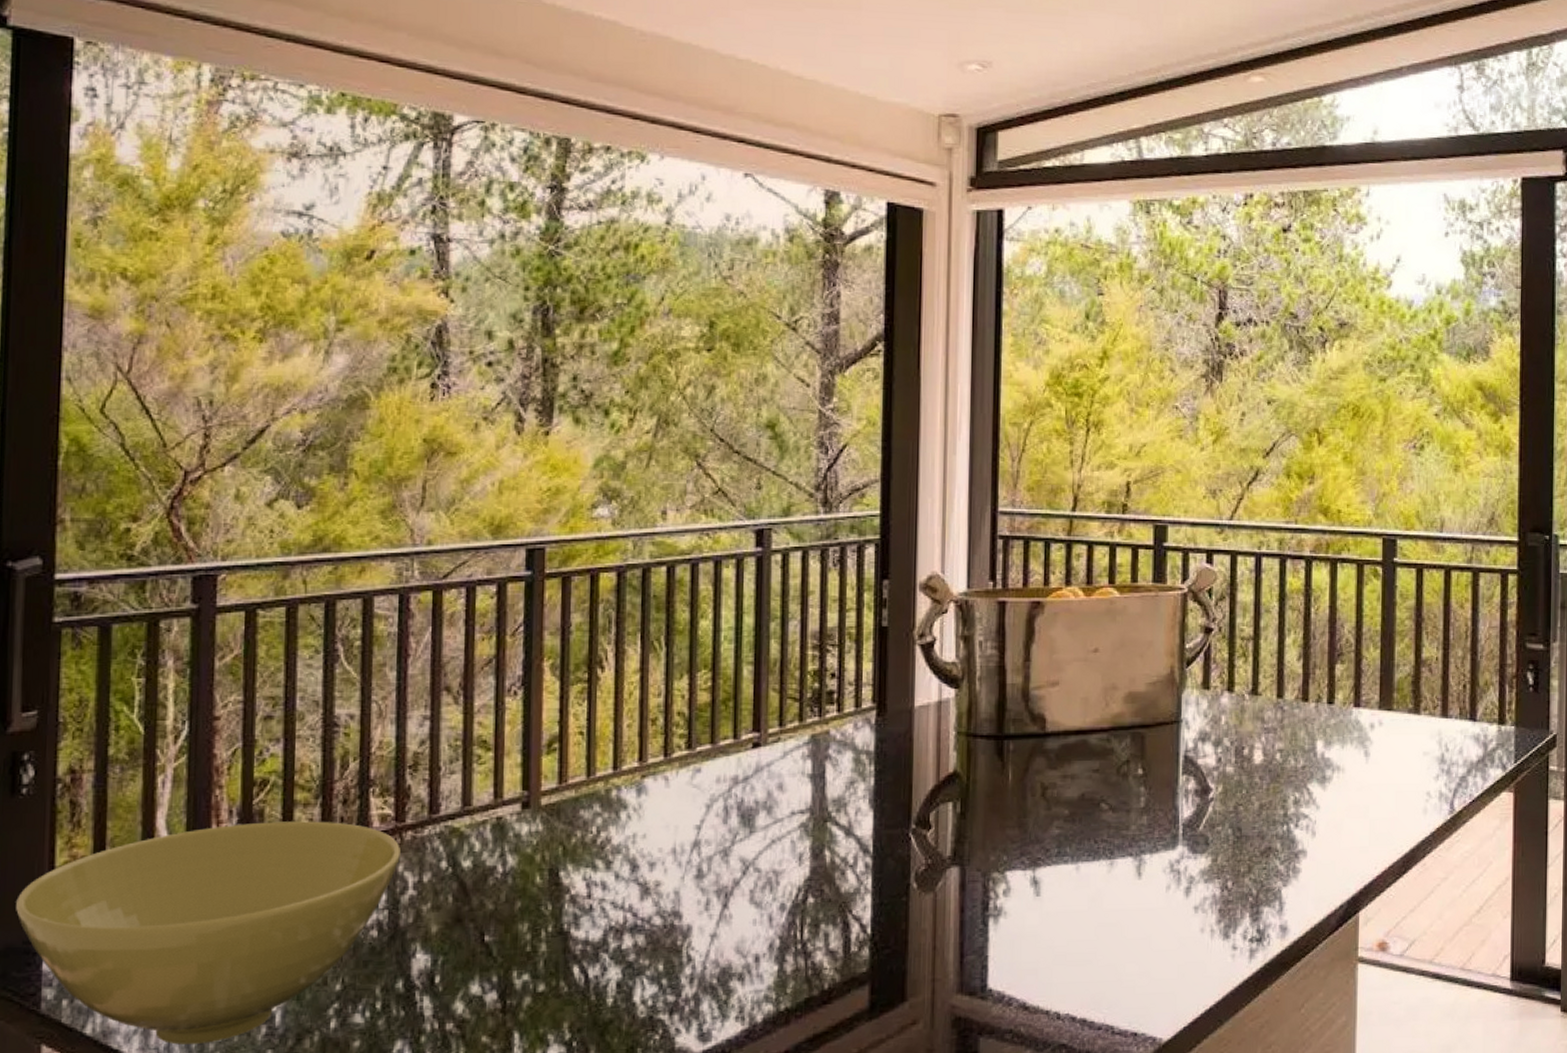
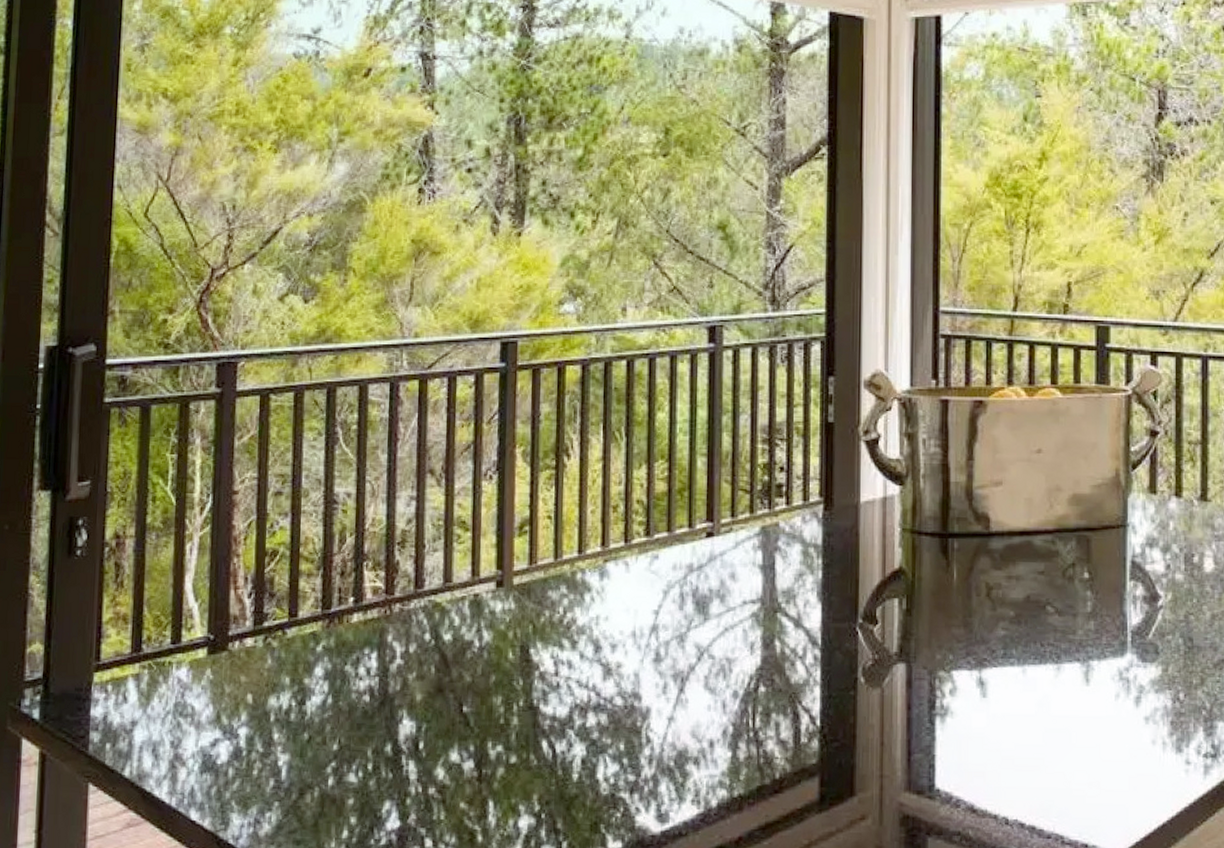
bowl: present [16,821,400,1045] -> none [70,589,390,792]

